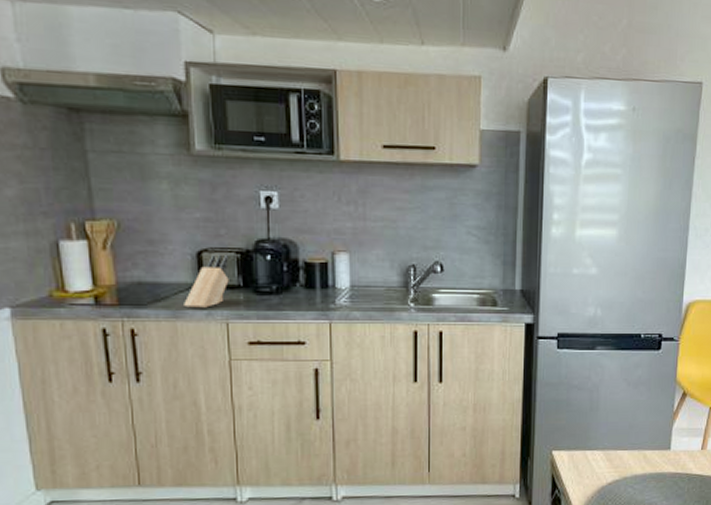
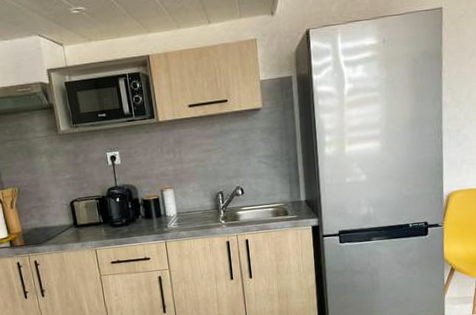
knife block: present [184,254,229,308] -> none [66,201,94,242]

